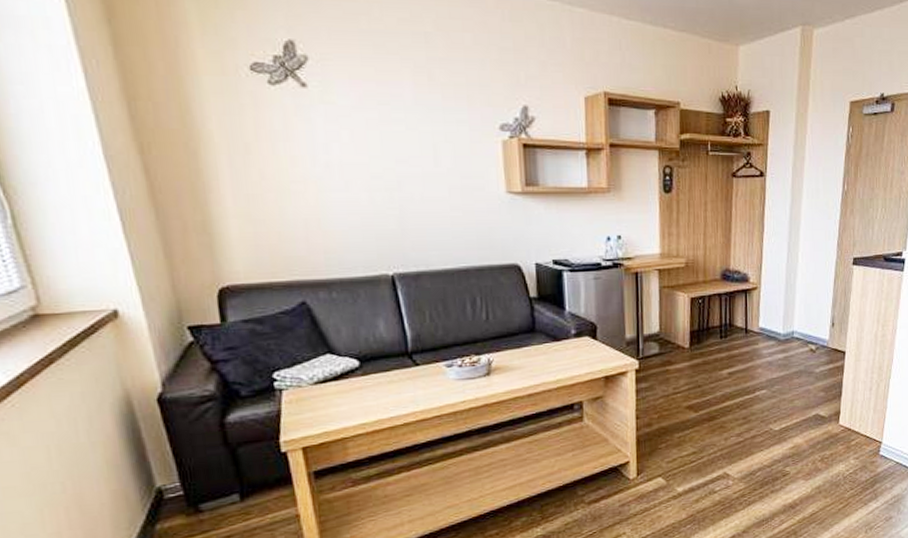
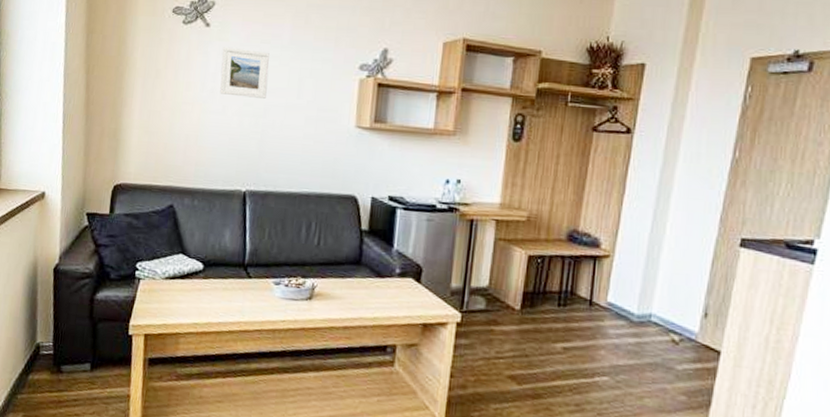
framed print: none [329,111,397,169] -> present [220,47,270,99]

